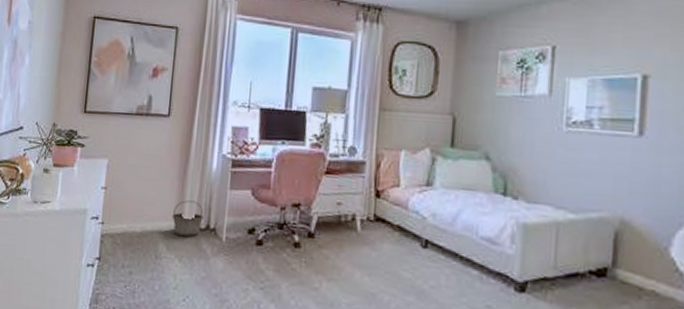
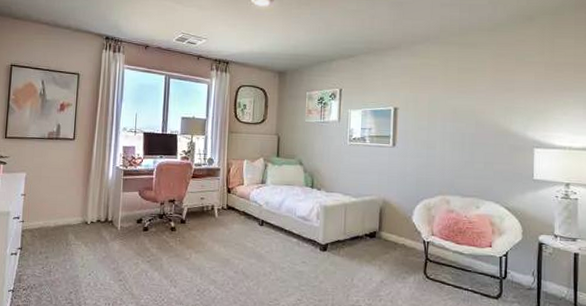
basket: present [172,200,204,237] -> none [78,201,103,228]

